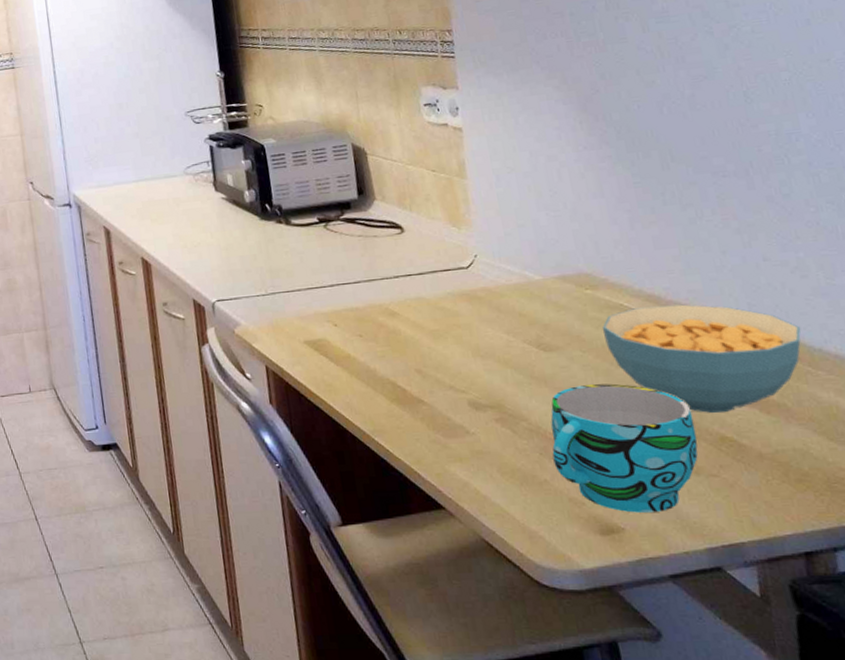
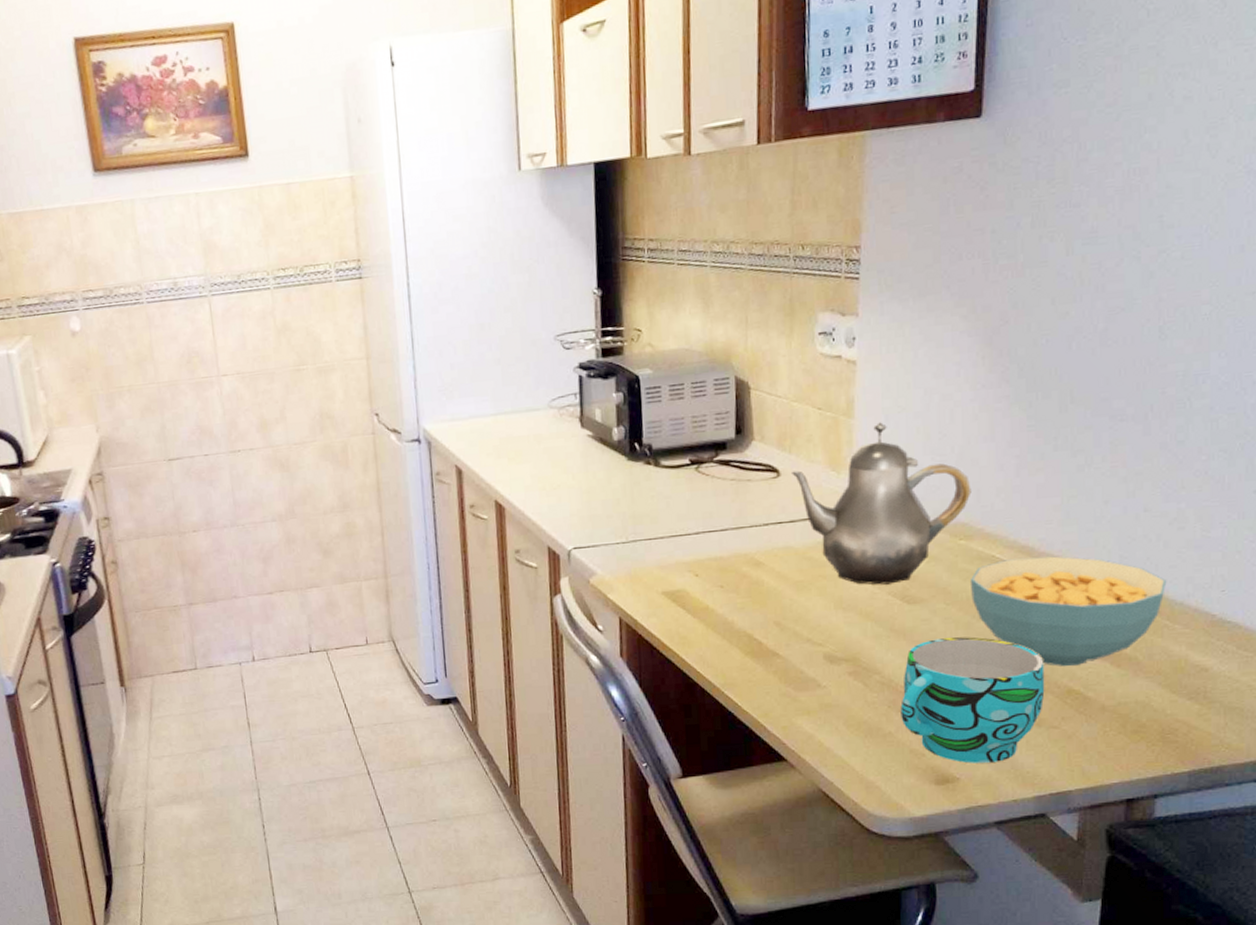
teapot: none [414,182,590,334] -> present [792,422,972,585]

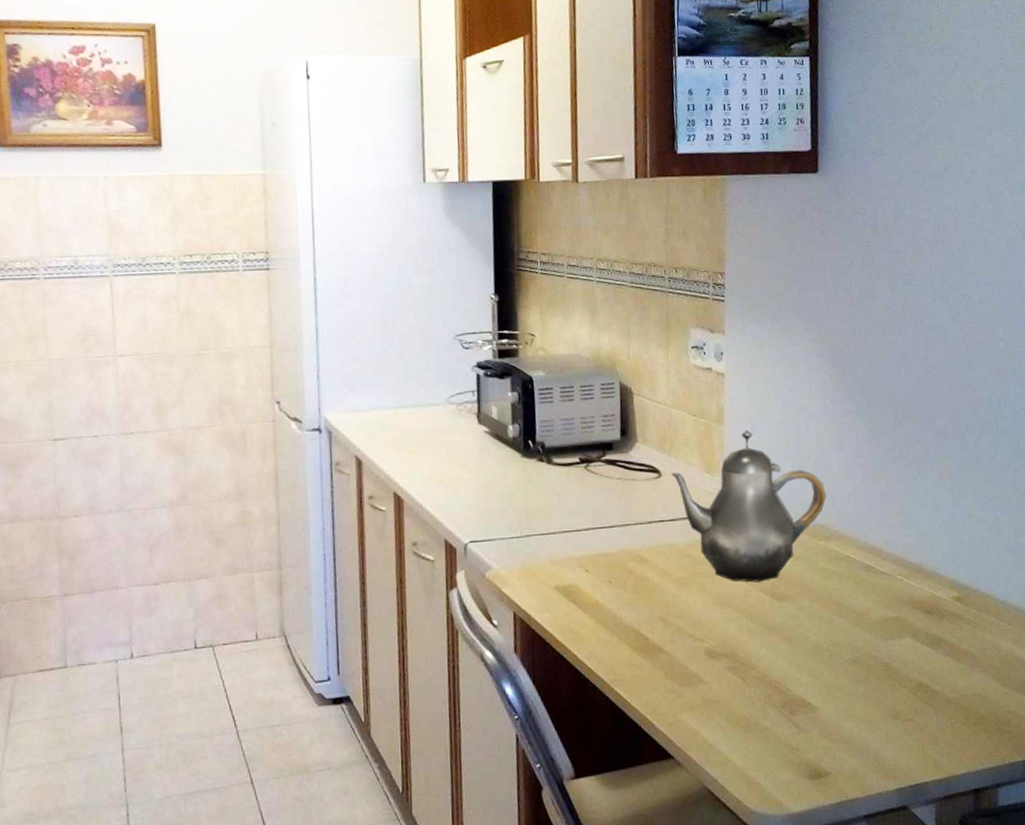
cup: present [900,637,1045,764] -> none [775,632,899,757]
cereal bowl: present [971,556,1167,666] -> none [830,557,991,661]

